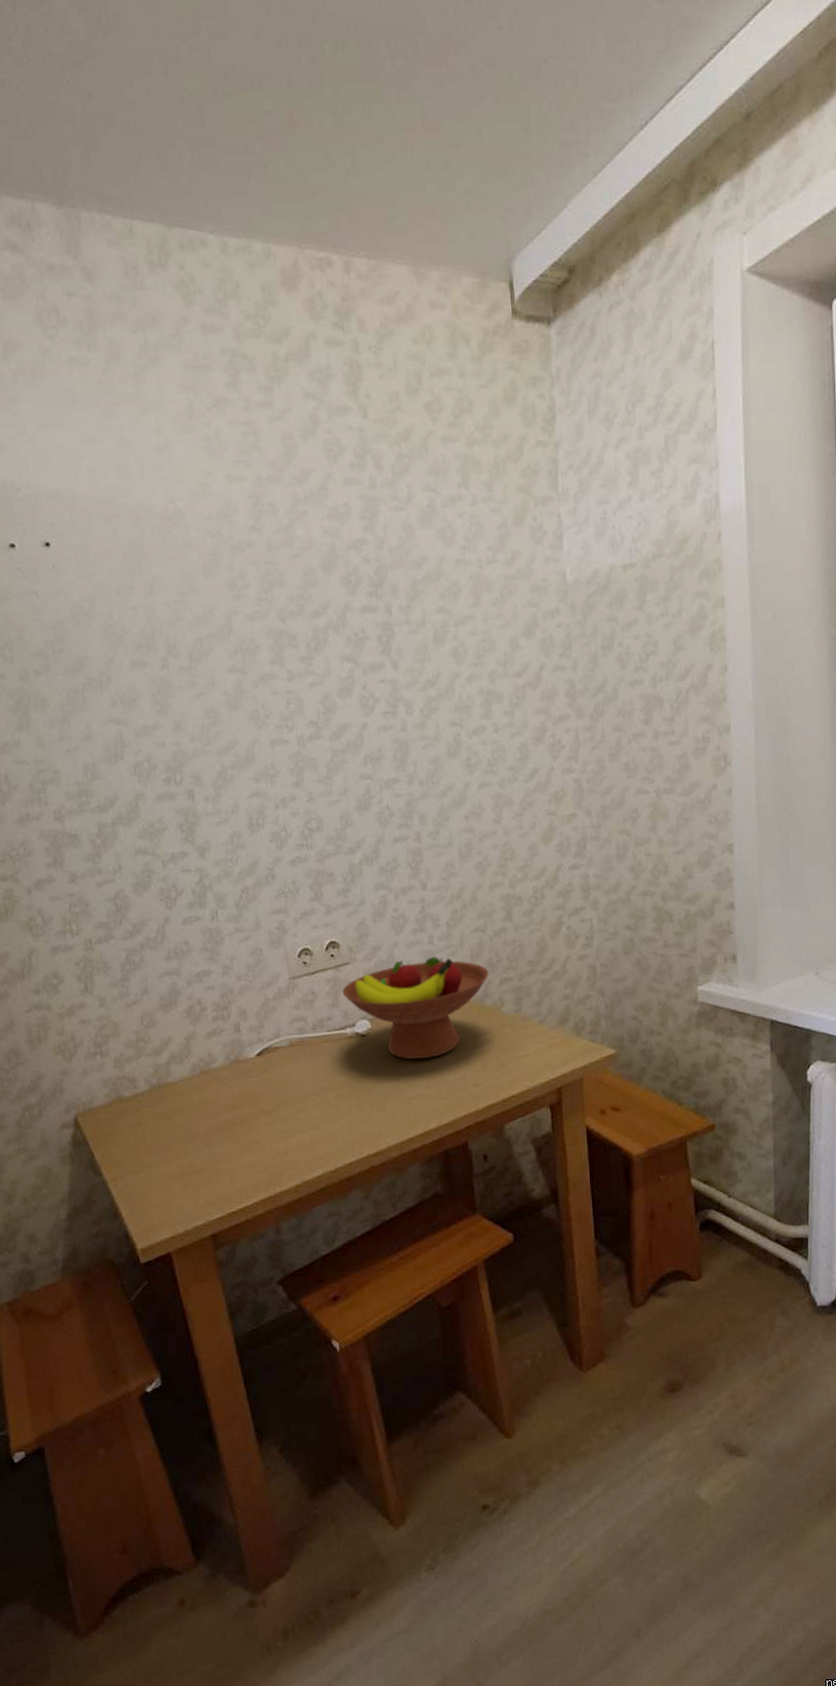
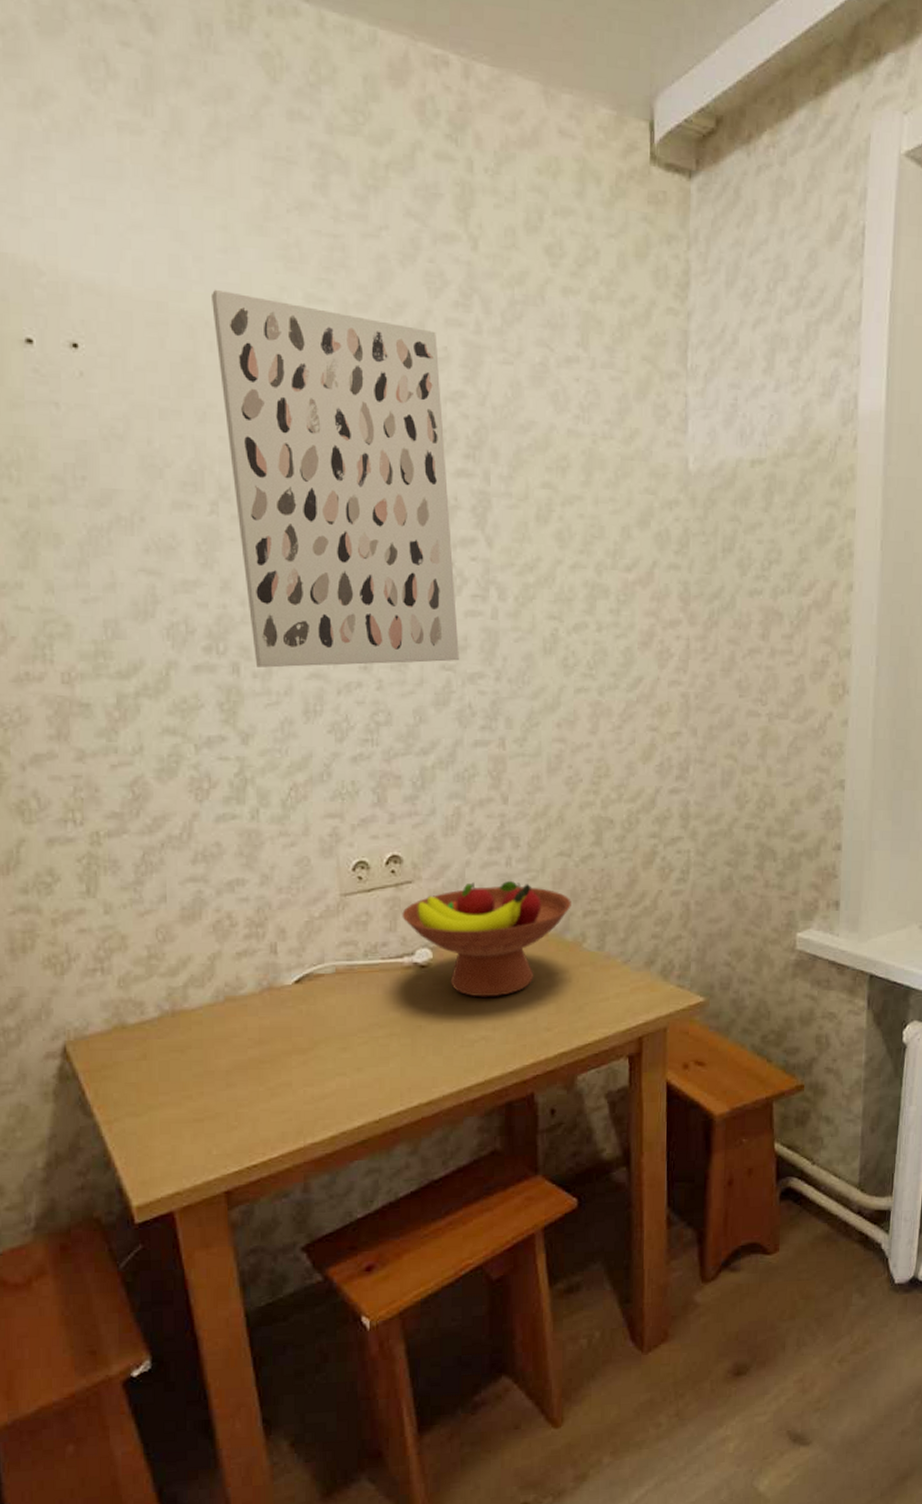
wall art: none [150,482,376,792] -> present [210,289,459,668]

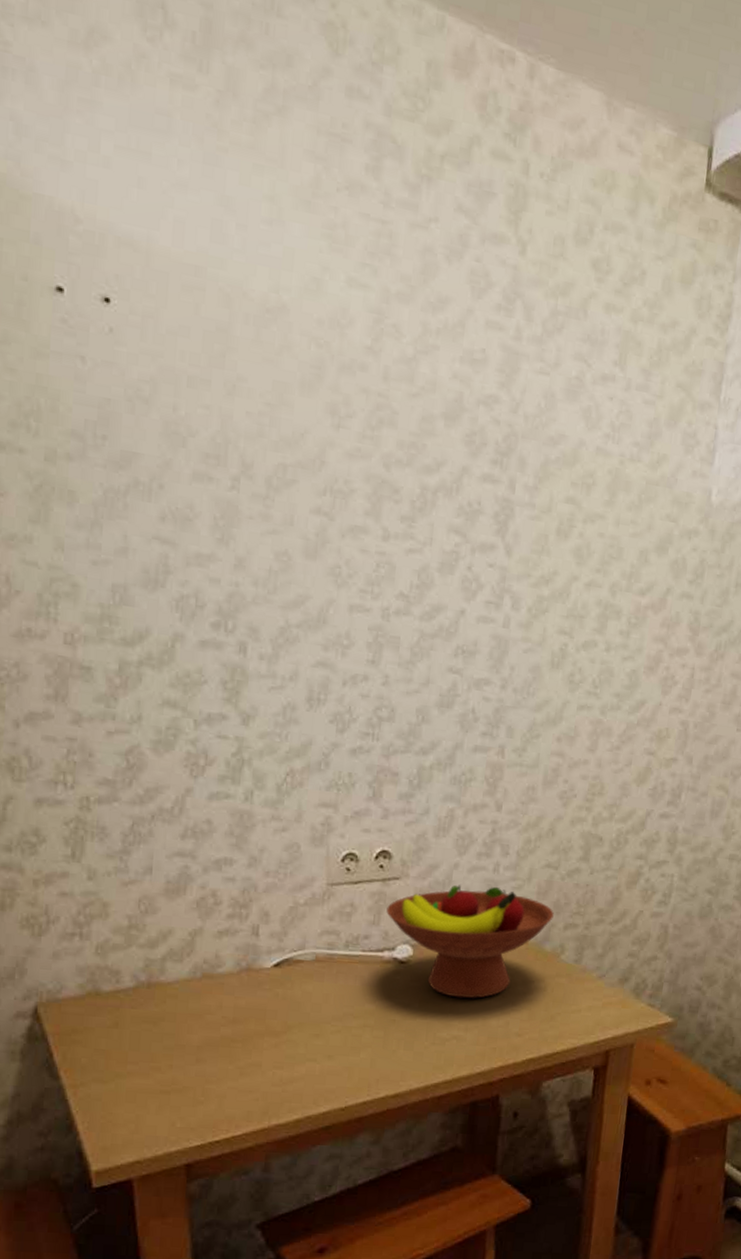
wall art: present [210,289,459,668] -> none [251,260,476,665]

